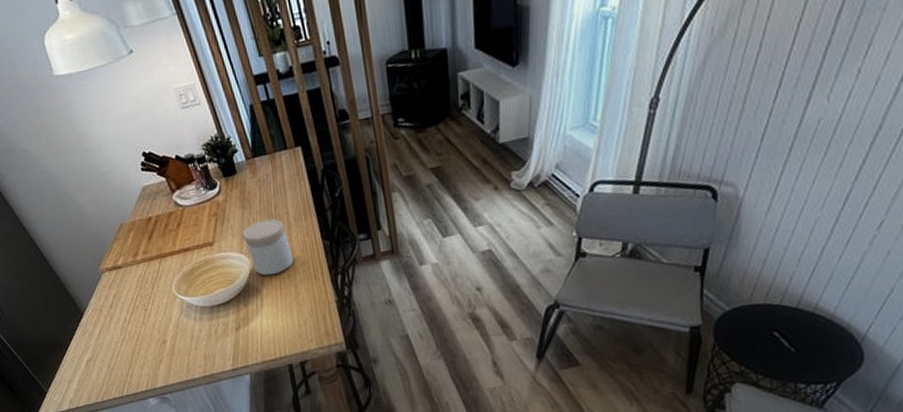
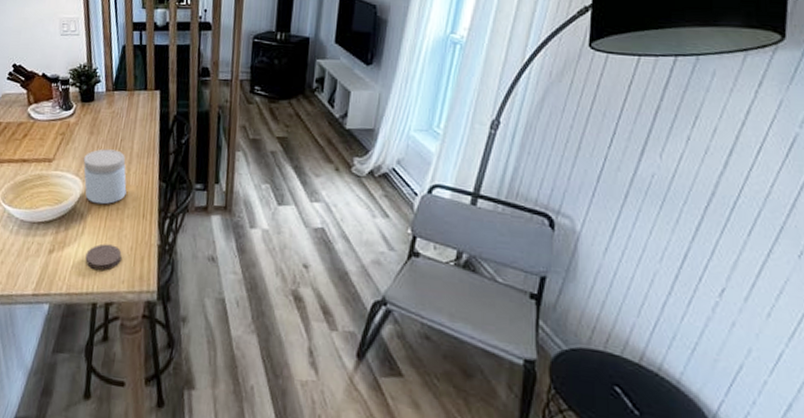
coaster: none [270,310,305,335] -> present [85,243,122,270]

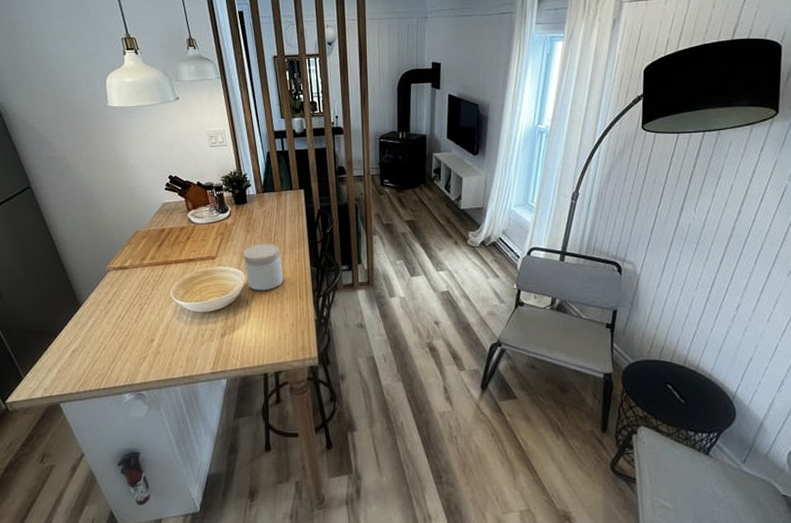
coaster: present [85,243,122,270] -> none [254,324,285,345]

